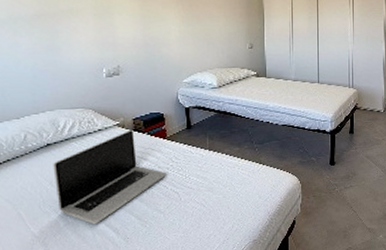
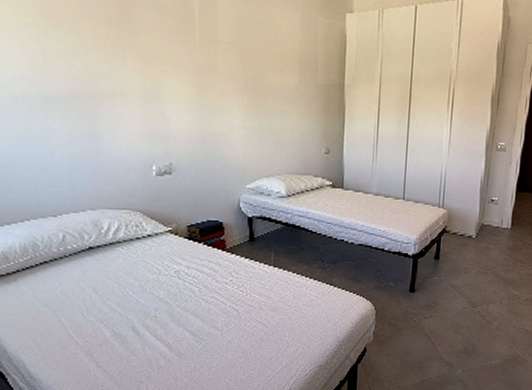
laptop: present [53,129,166,225] -> none [97,237,225,338]

